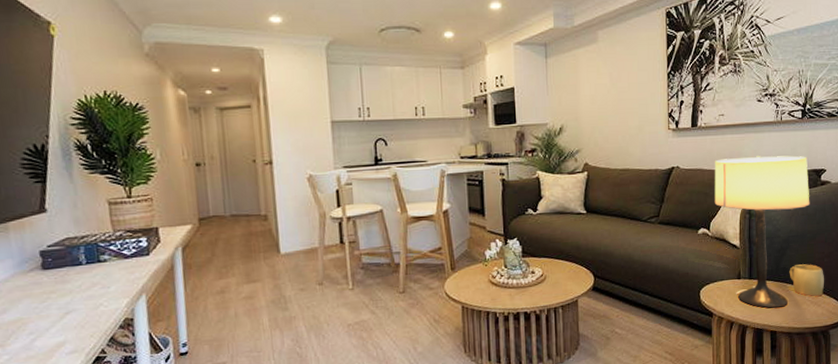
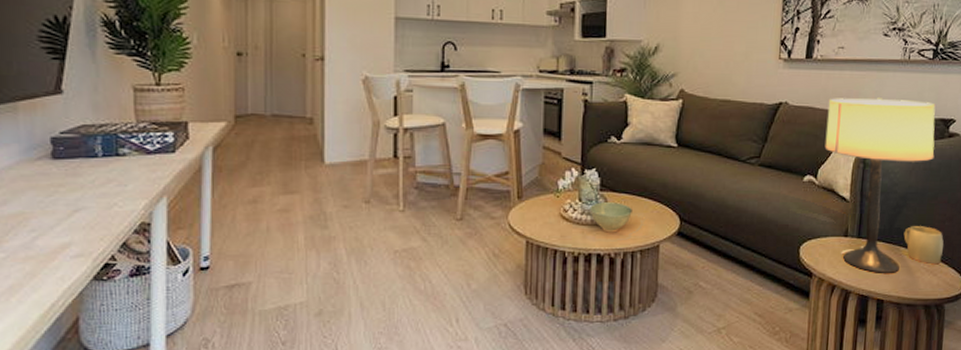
bowl: none [514,266,552,293] -> present [589,202,632,233]

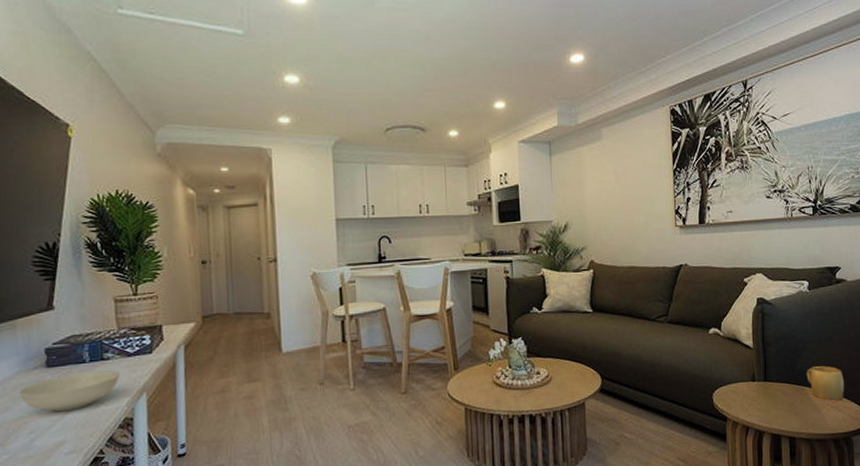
bowl: none [19,168,139,210] -> present [18,370,121,412]
bowl: present [589,202,632,233] -> none [519,366,558,395]
table lamp: present [824,98,936,273] -> none [723,253,826,413]

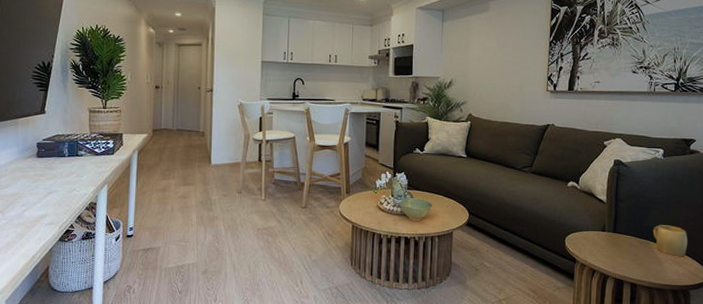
bowl: present [18,370,121,412] -> none [16,164,90,193]
bowl: none [519,366,558,395] -> present [399,198,432,222]

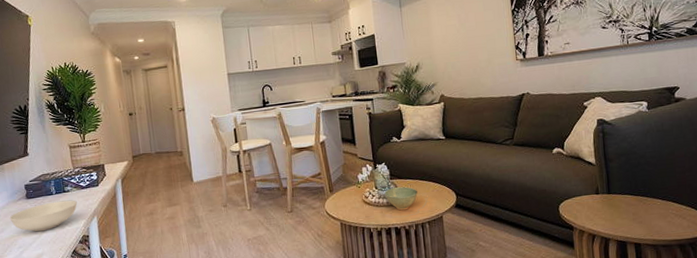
bowl: none [16,164,90,193] -> present [9,200,78,232]
mug: present [653,225,688,257] -> none [649,178,688,210]

